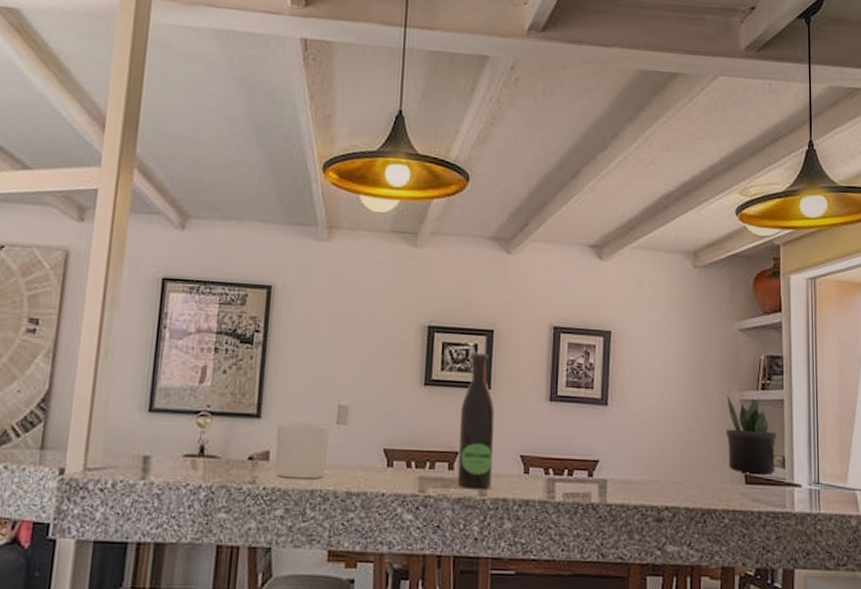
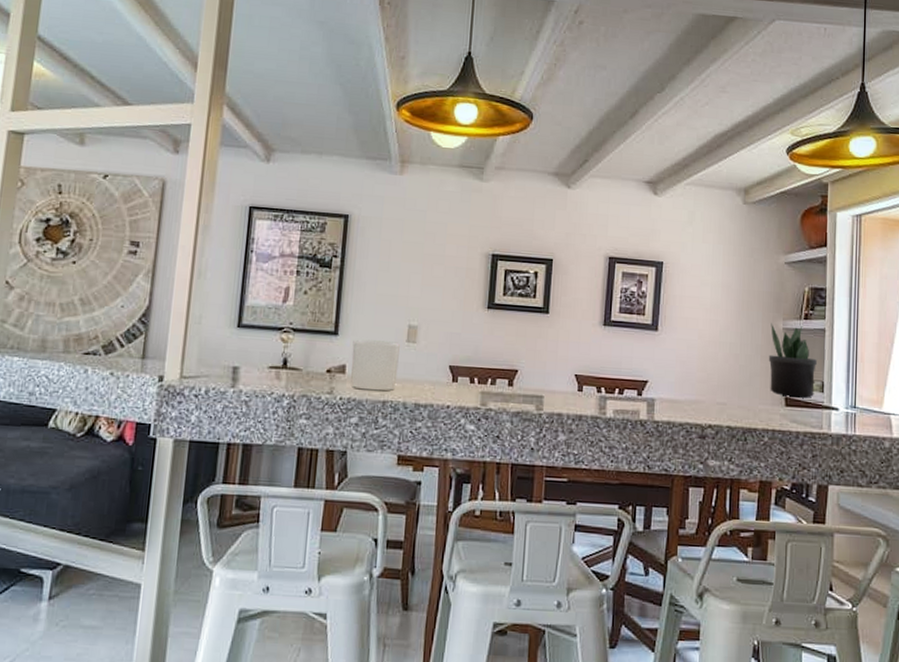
bottle: present [457,352,495,490] -> none [516,279,552,405]

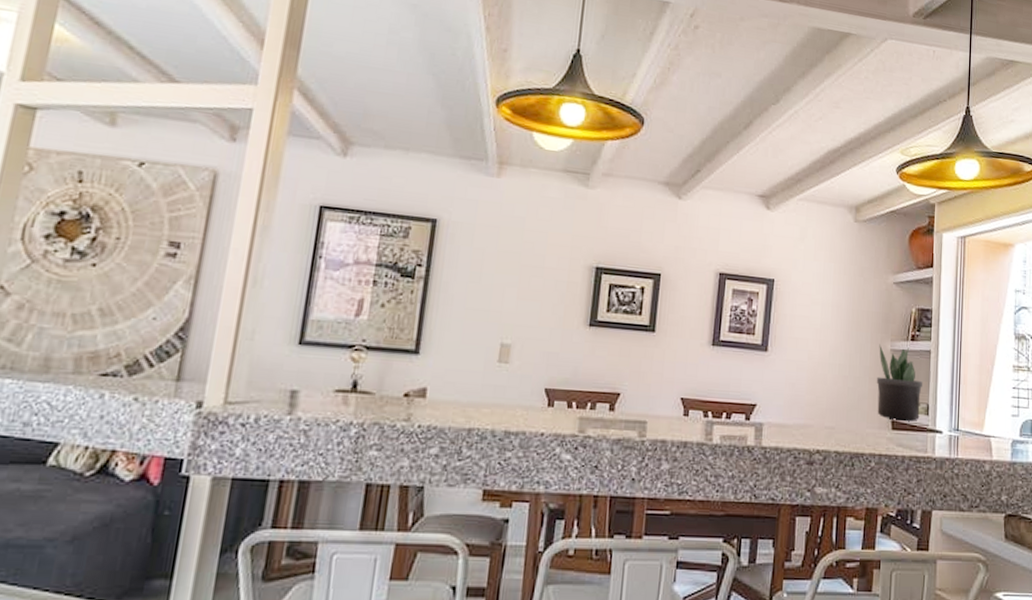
mug: present [351,339,400,393] -> none [432,359,490,419]

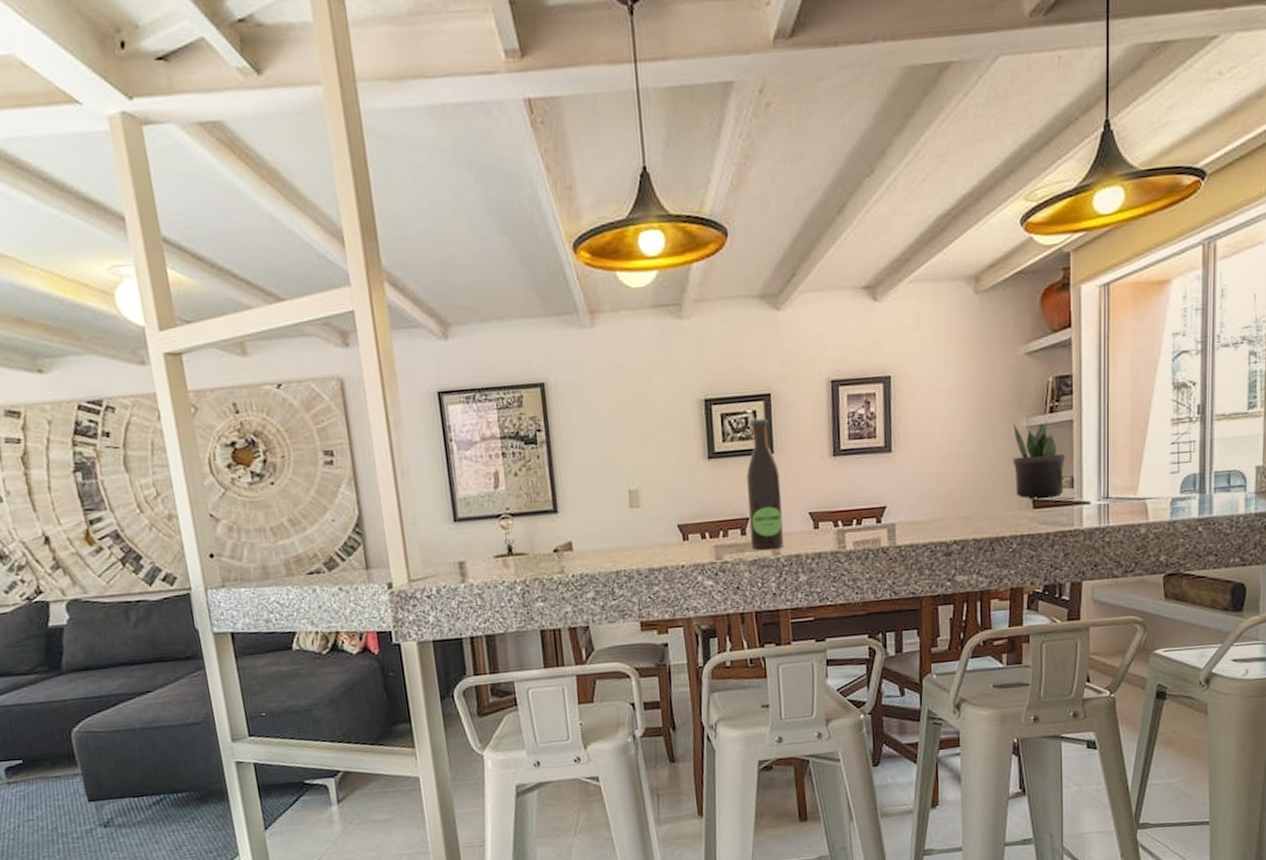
bottle: none [617,295,658,431] -> present [746,418,784,551]

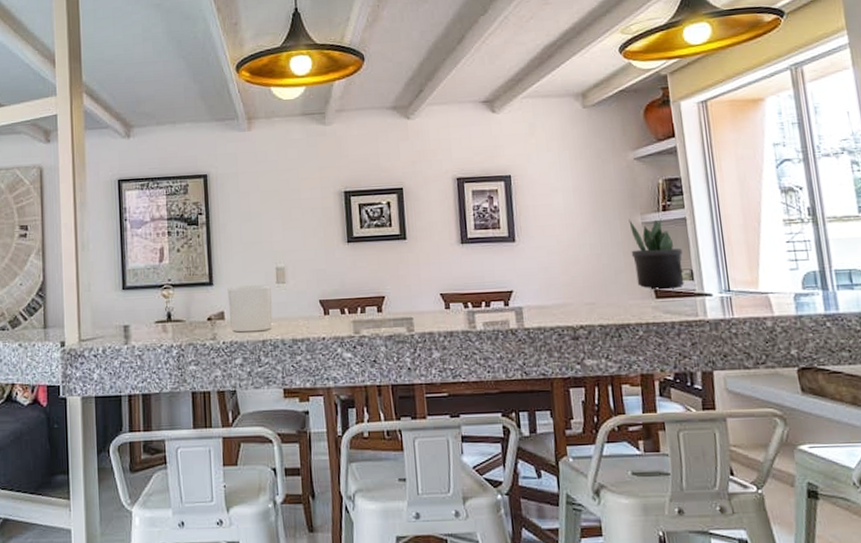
mug: none [574,509,627,565] -> present [227,284,273,334]
bottle: present [746,418,784,551] -> none [381,209,418,327]

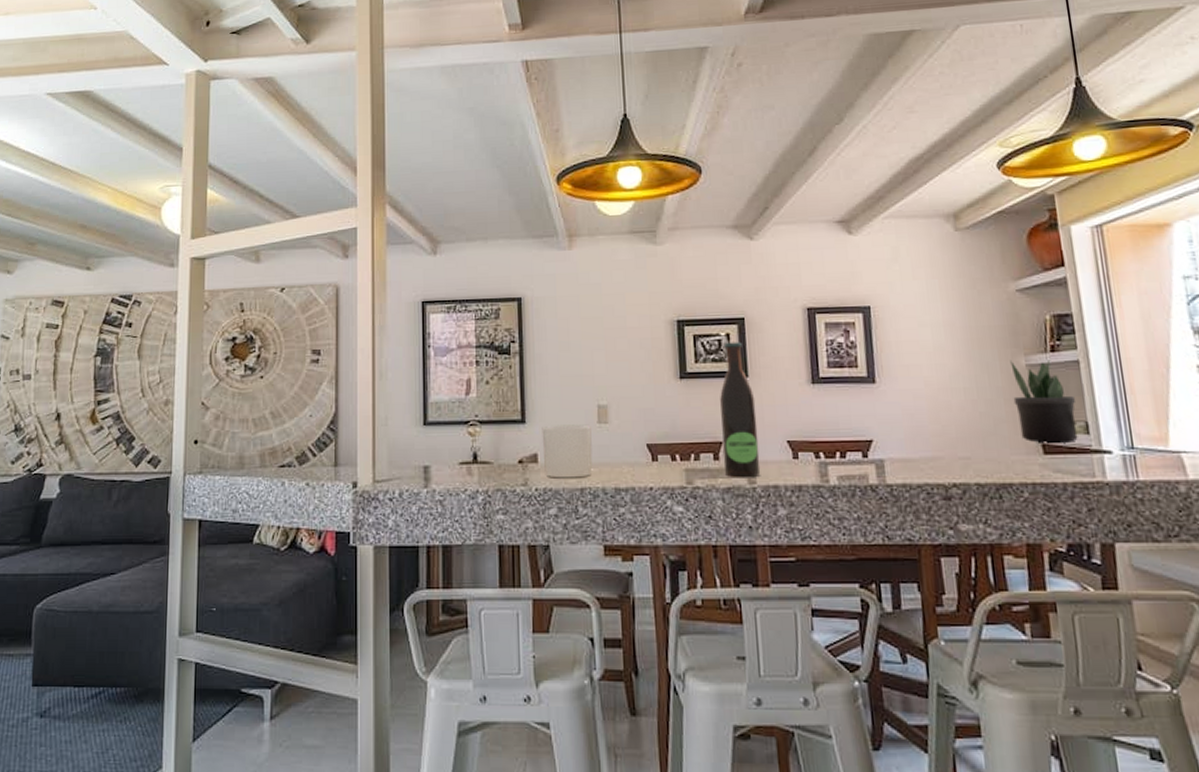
bottle: none [381,209,418,327] -> present [719,342,761,478]

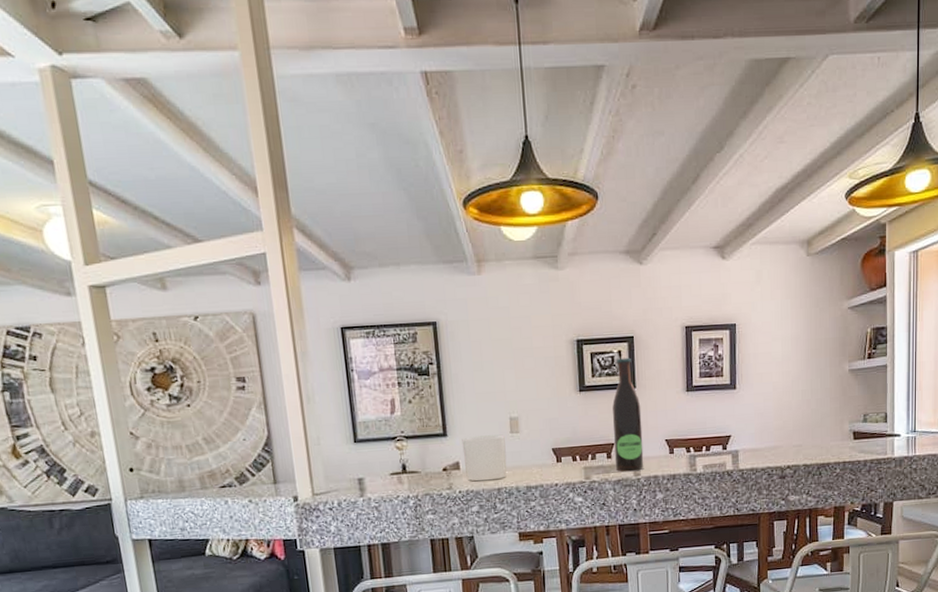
planter: present [1010,359,1077,443] -> none [837,365,880,431]

